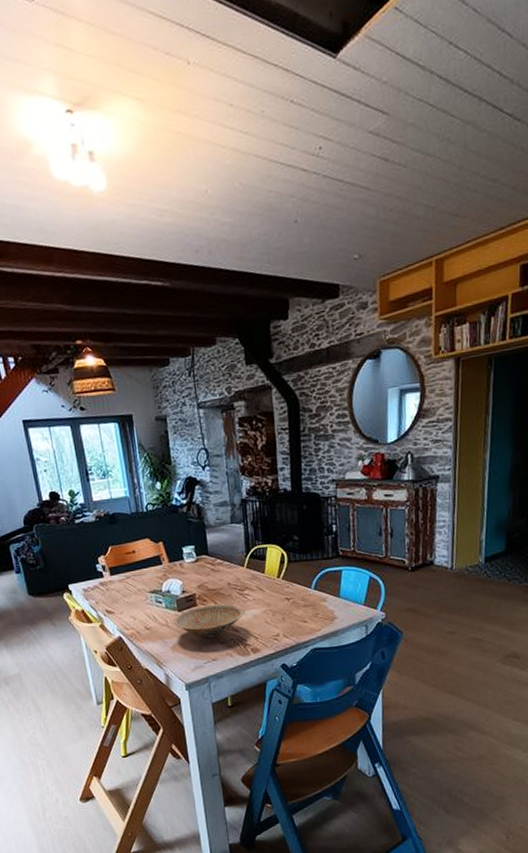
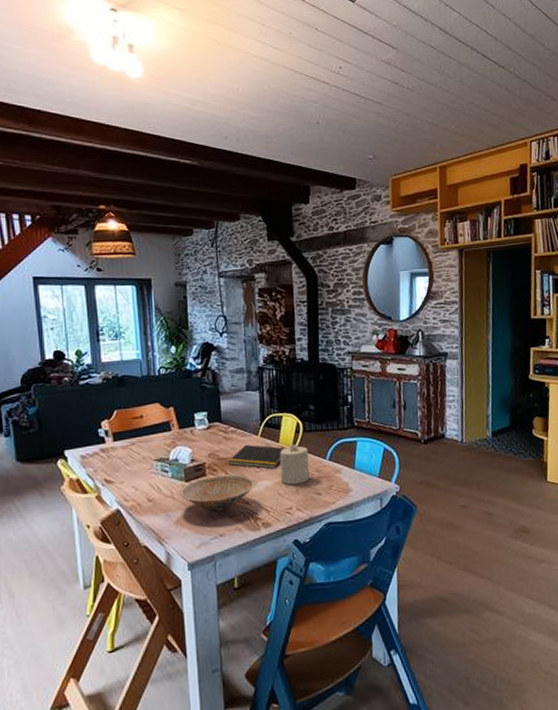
notepad: none [217,575,272,599] -> present [228,444,286,469]
candle: none [265,575,295,614] -> present [280,444,310,485]

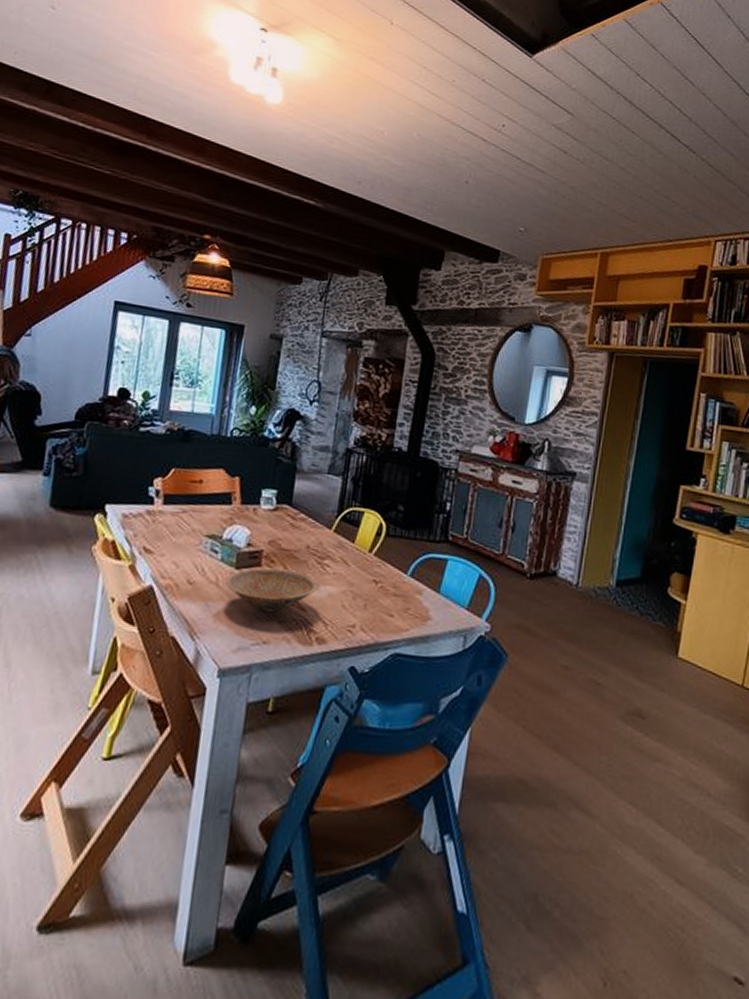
notepad: present [228,444,286,469] -> none [290,537,362,574]
candle: present [280,444,310,485] -> none [348,548,387,599]

